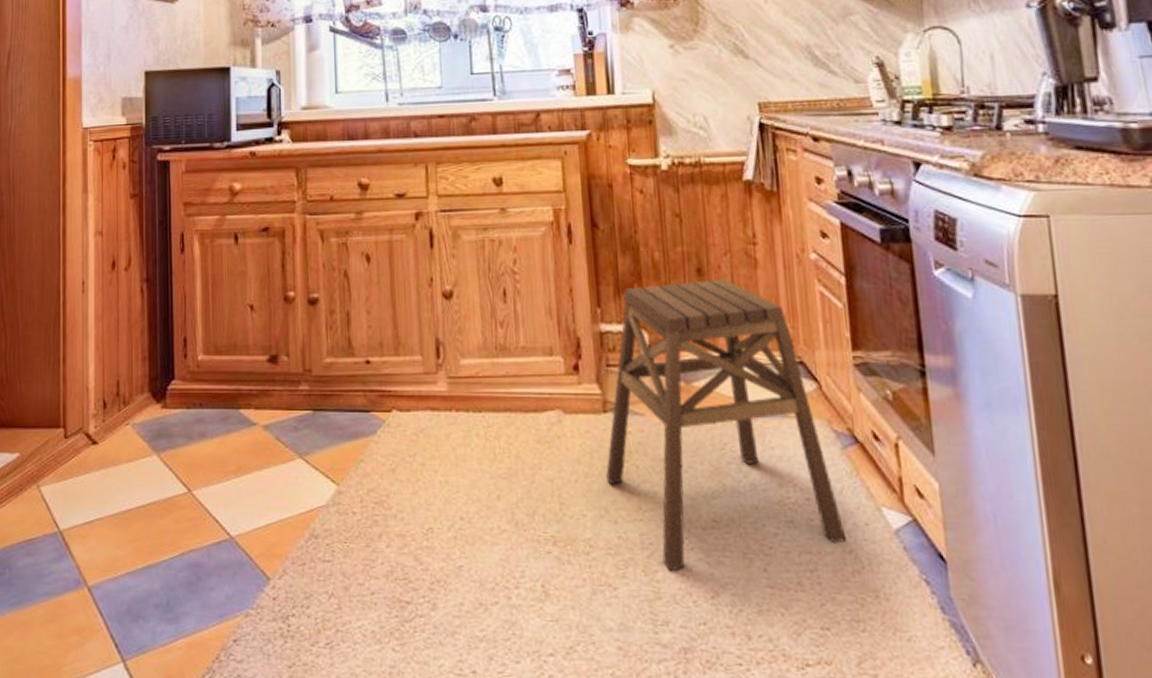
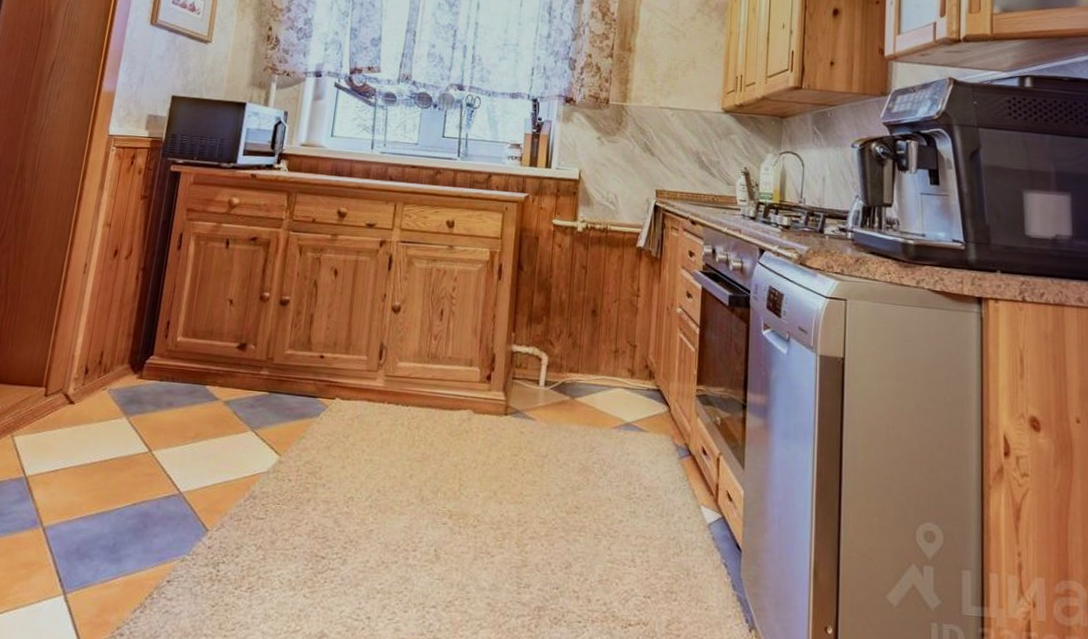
stool: present [606,278,847,572] -> none [499,319,672,546]

